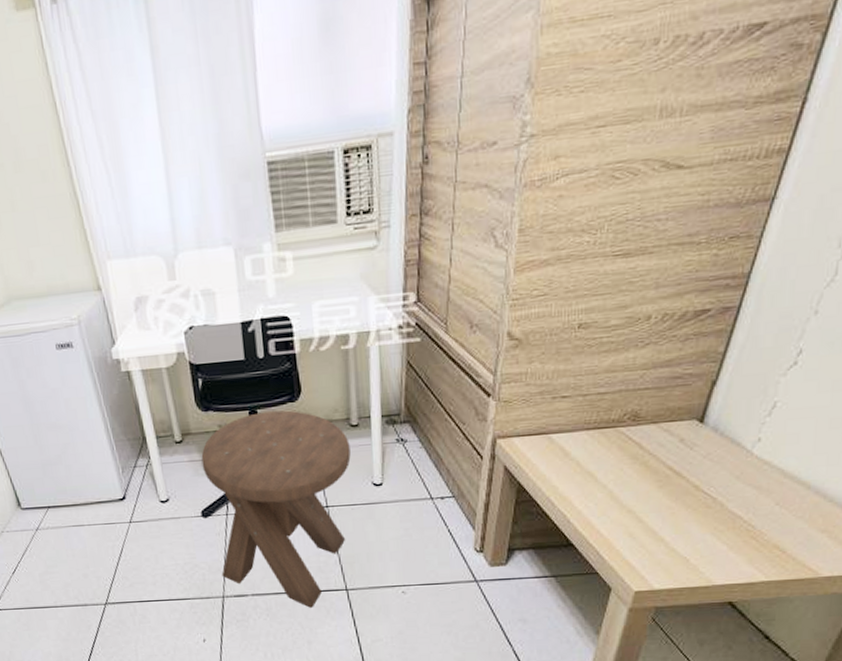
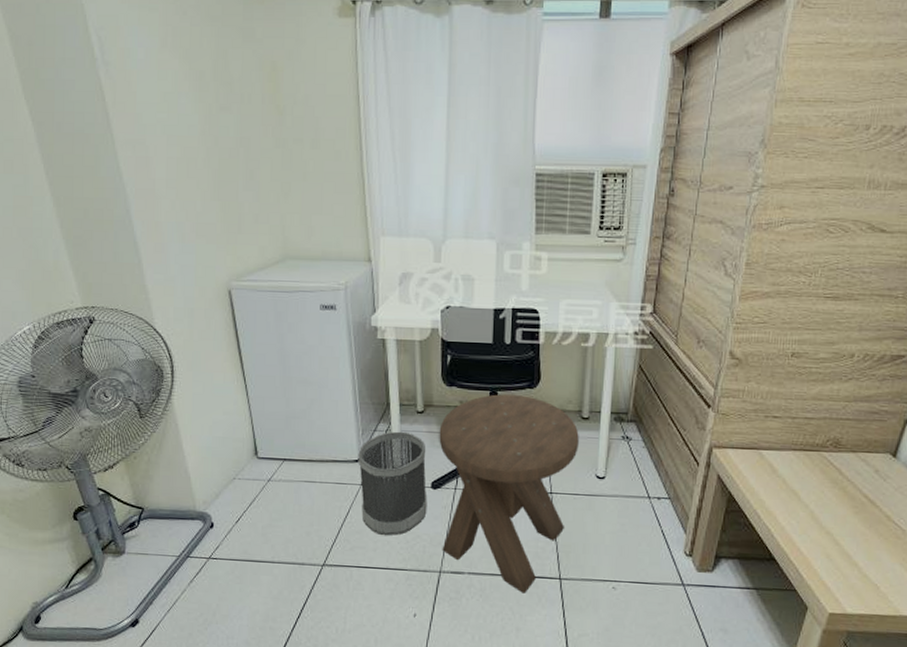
wastebasket: none [121,464,201,569] -> present [358,431,427,536]

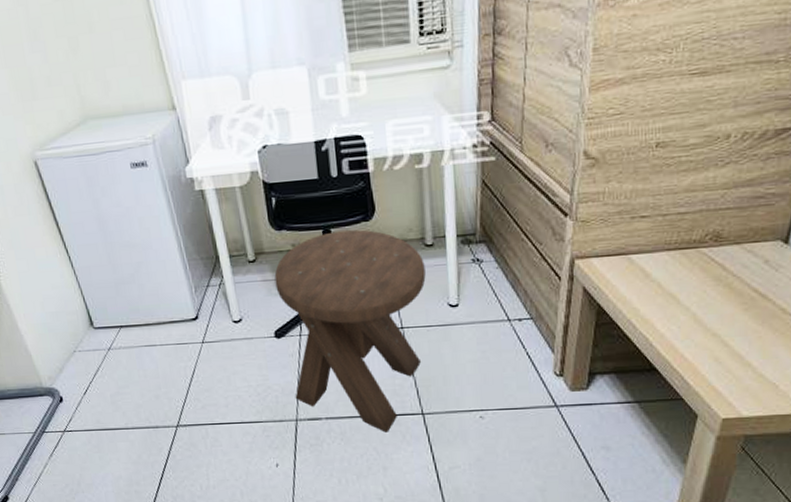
wastebasket: present [358,431,427,536] -> none [194,283,274,391]

